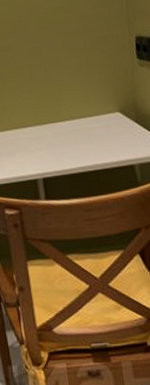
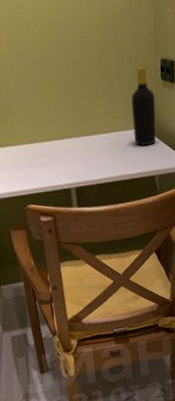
bottle: none [102,46,135,132] -> present [131,66,157,146]

